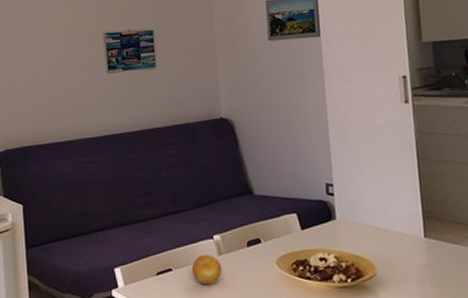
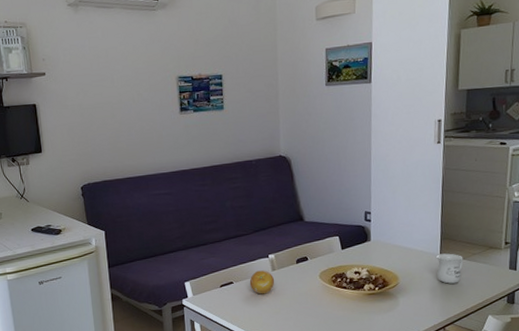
mug: none [420,236,456,276] -> present [436,253,464,284]

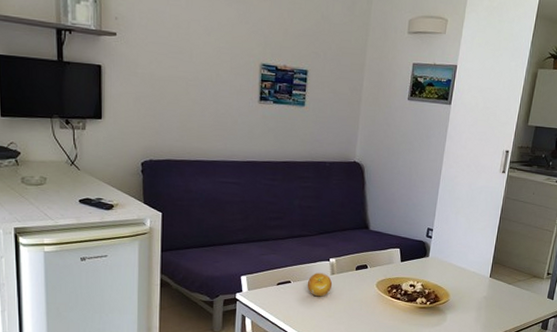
mug: present [436,253,464,284] -> none [484,277,510,306]

